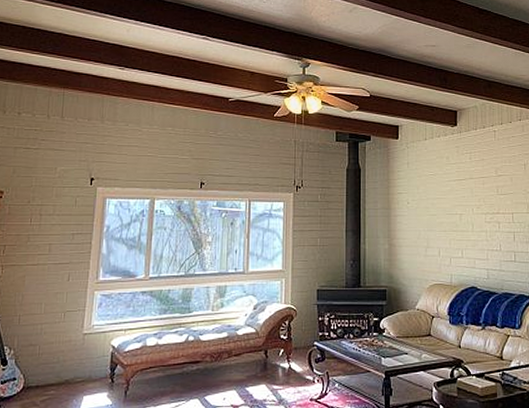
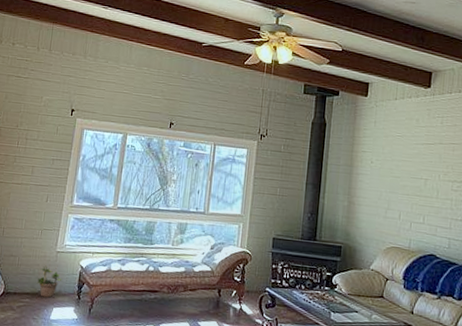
potted plant: none [62,351,92,386] -> present [36,265,62,298]

